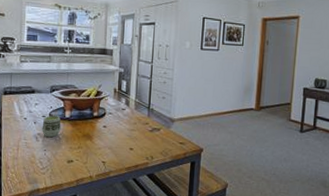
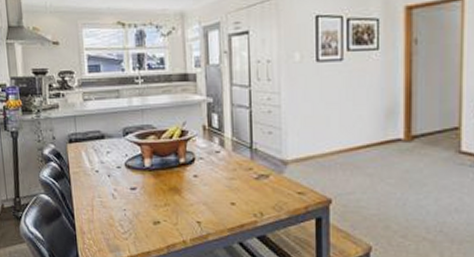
cup: present [42,115,61,138] -> none [118,165,141,194]

